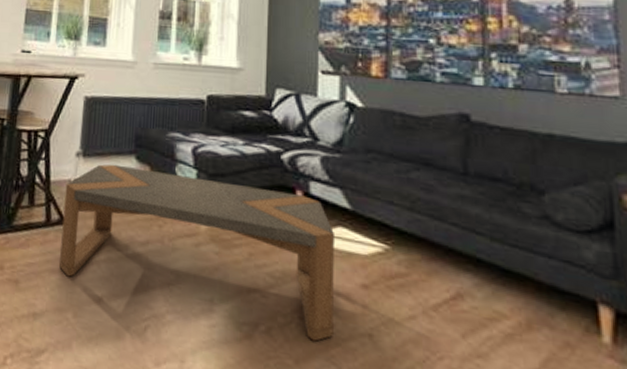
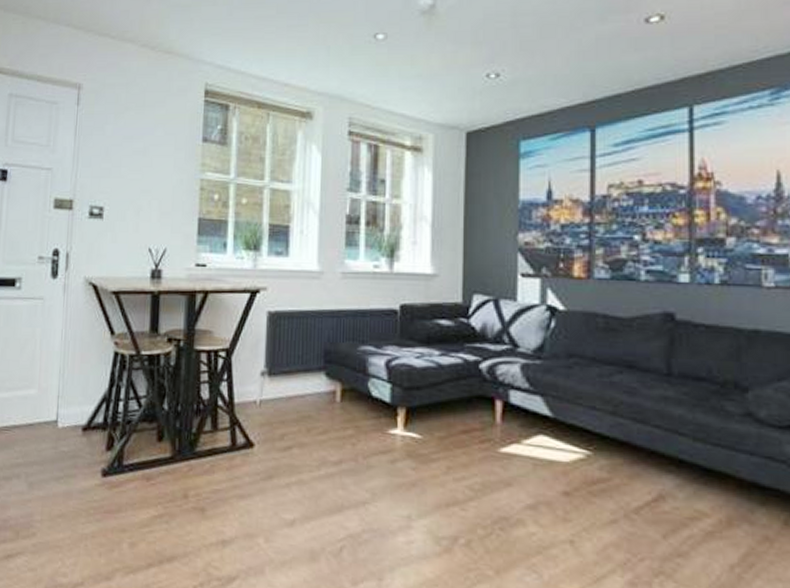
coffee table: present [59,164,336,342] -> none [248,382,536,551]

